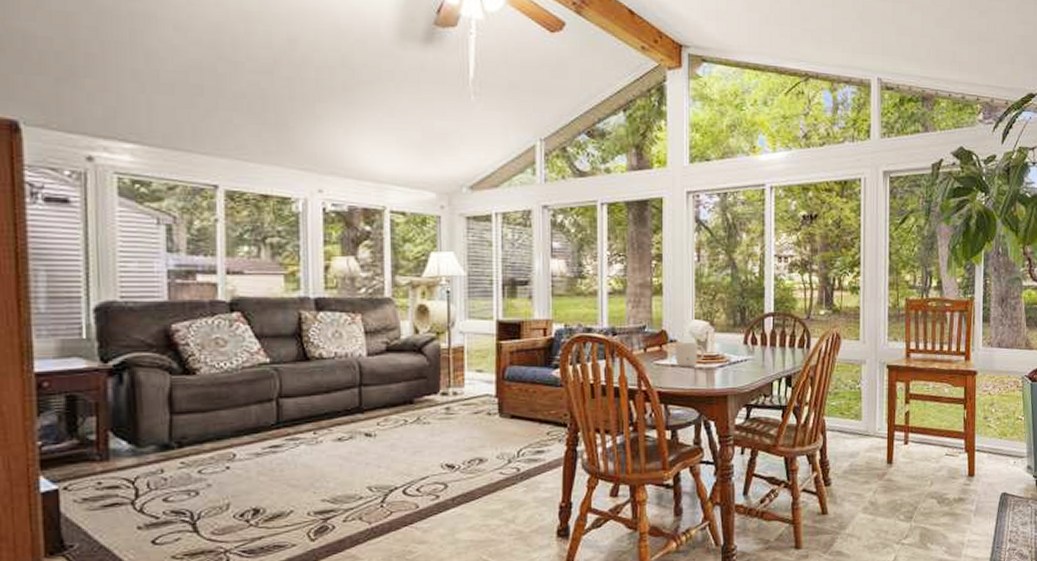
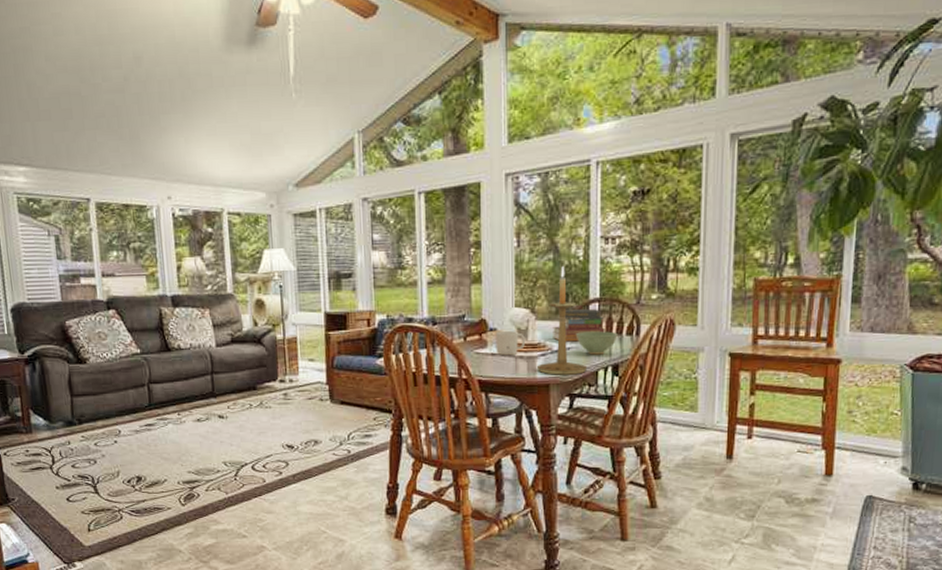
candlestick: none [715,281,763,386] -> present [536,266,588,375]
books: none [731,322,779,354] -> present [553,309,605,342]
bowl: none [752,344,790,367] -> present [575,331,618,355]

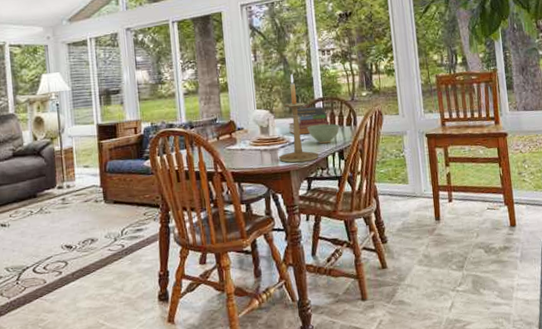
mug: present [495,331,525,356] -> none [243,129,267,150]

